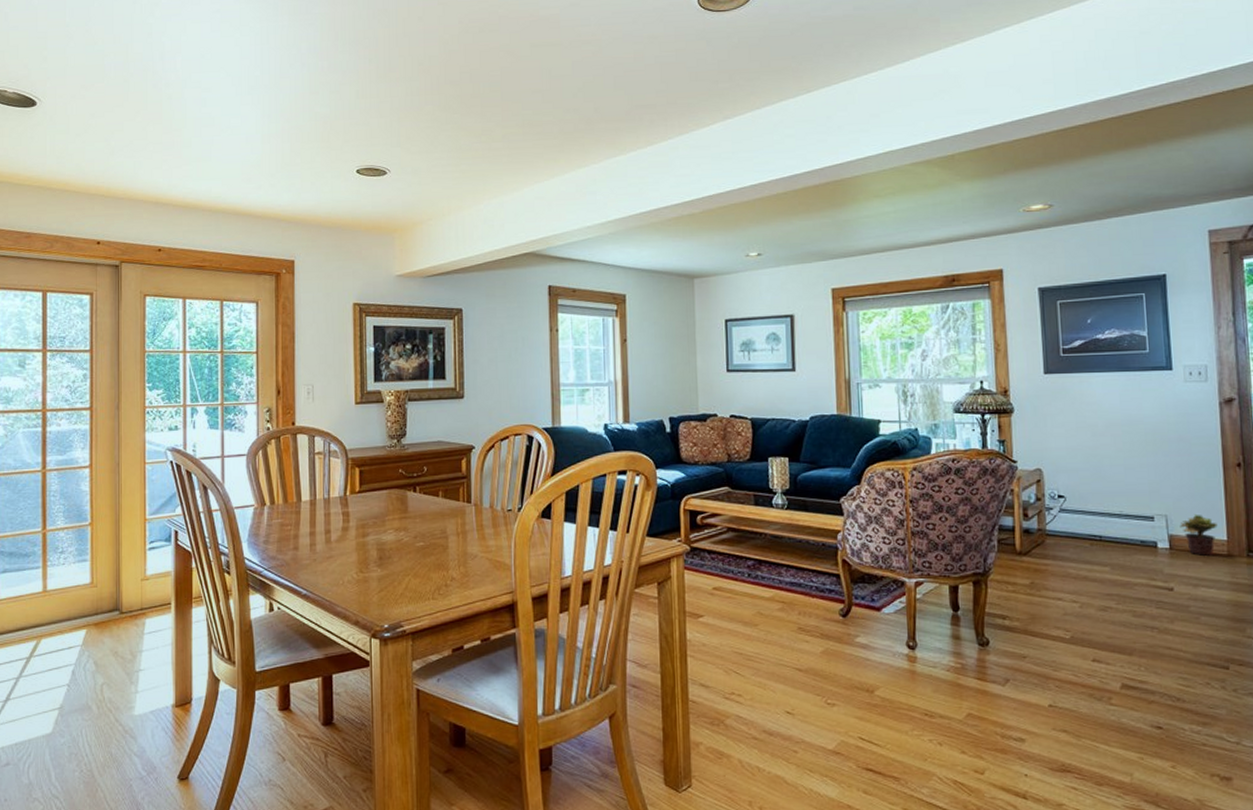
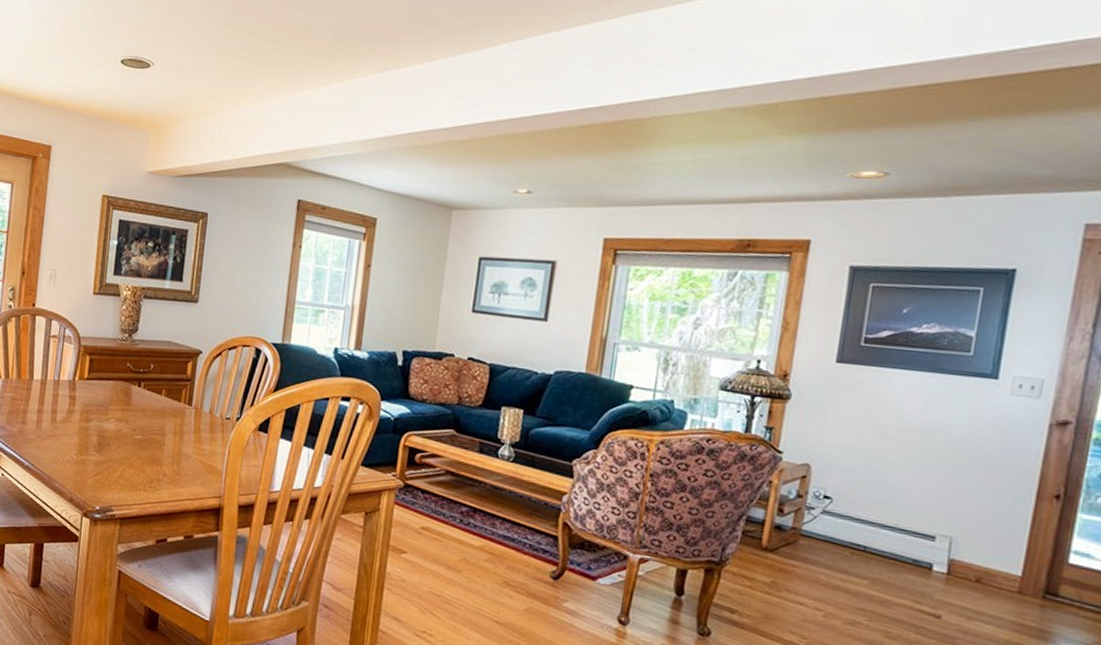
potted plant: present [1180,514,1218,556] -> none [965,541,1013,590]

